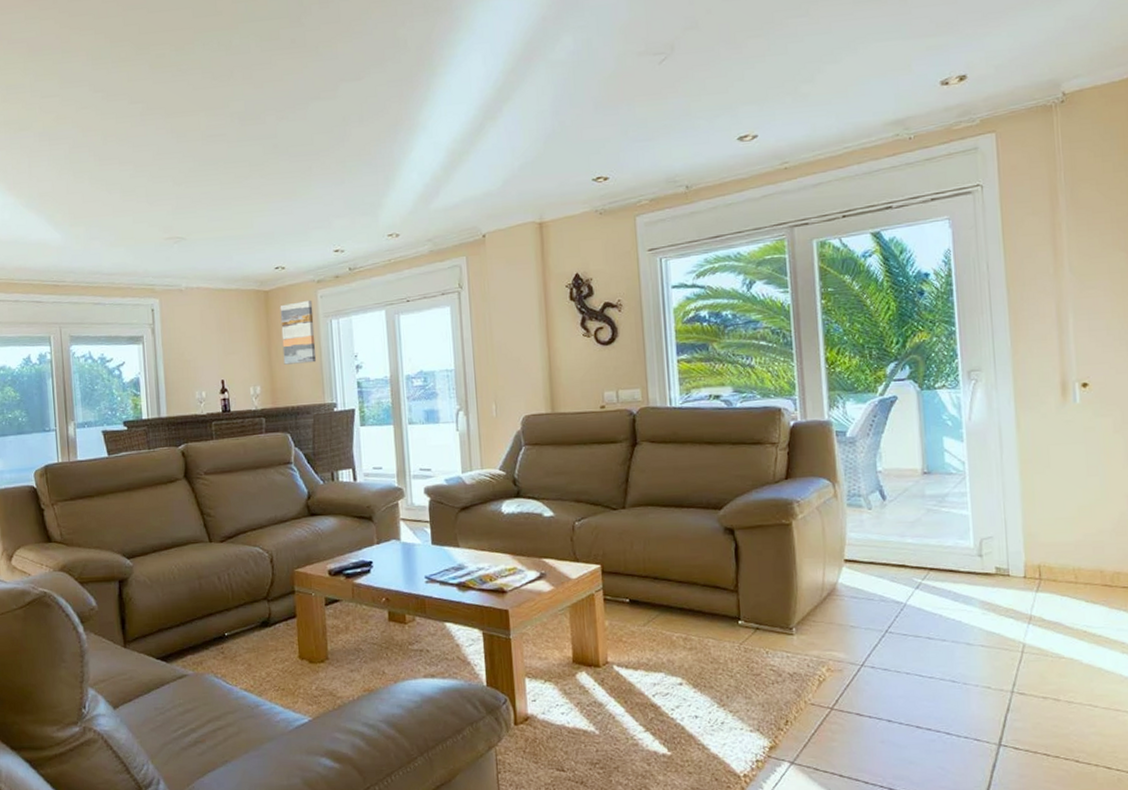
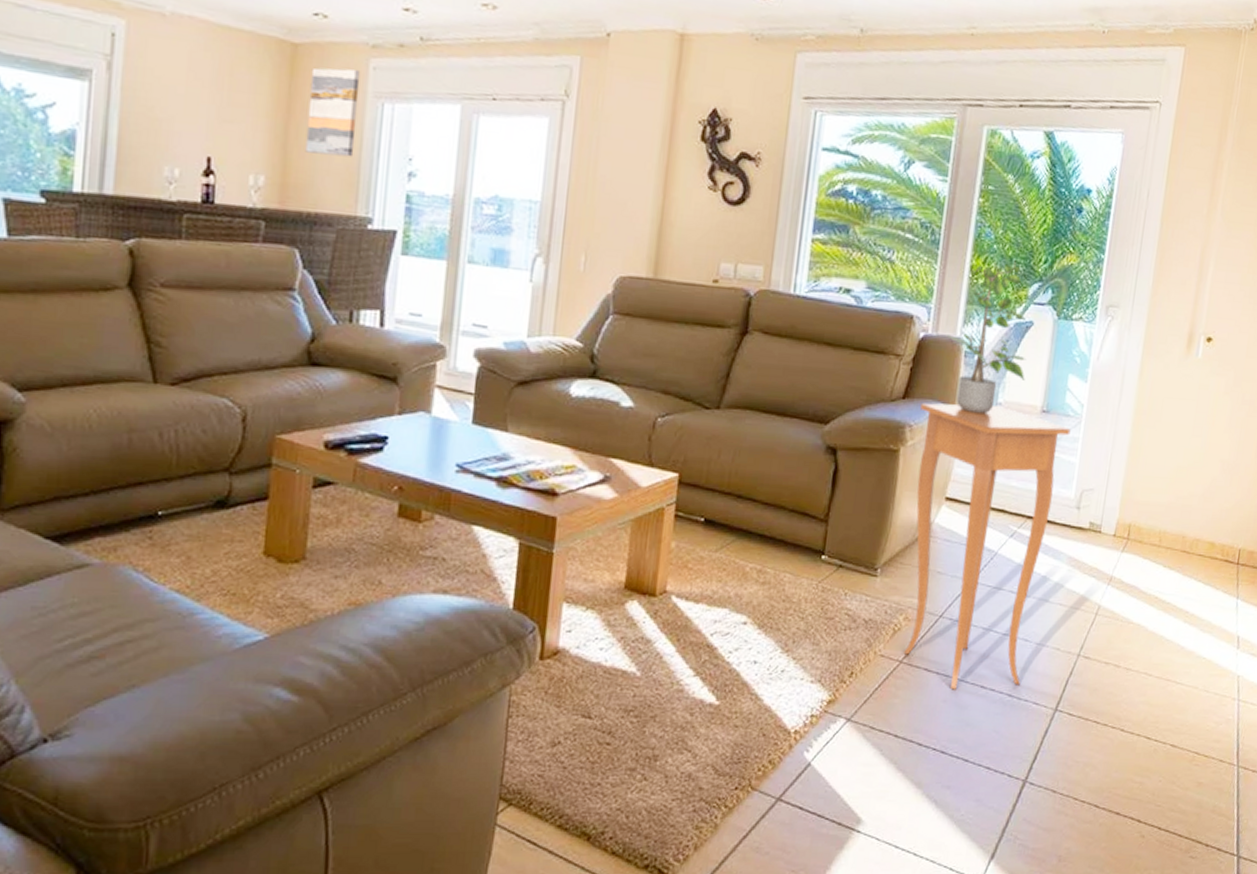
side table: none [804,474,957,731] -> present [903,402,1071,690]
potted plant: none [816,347,900,484] -> present [947,260,1026,414]

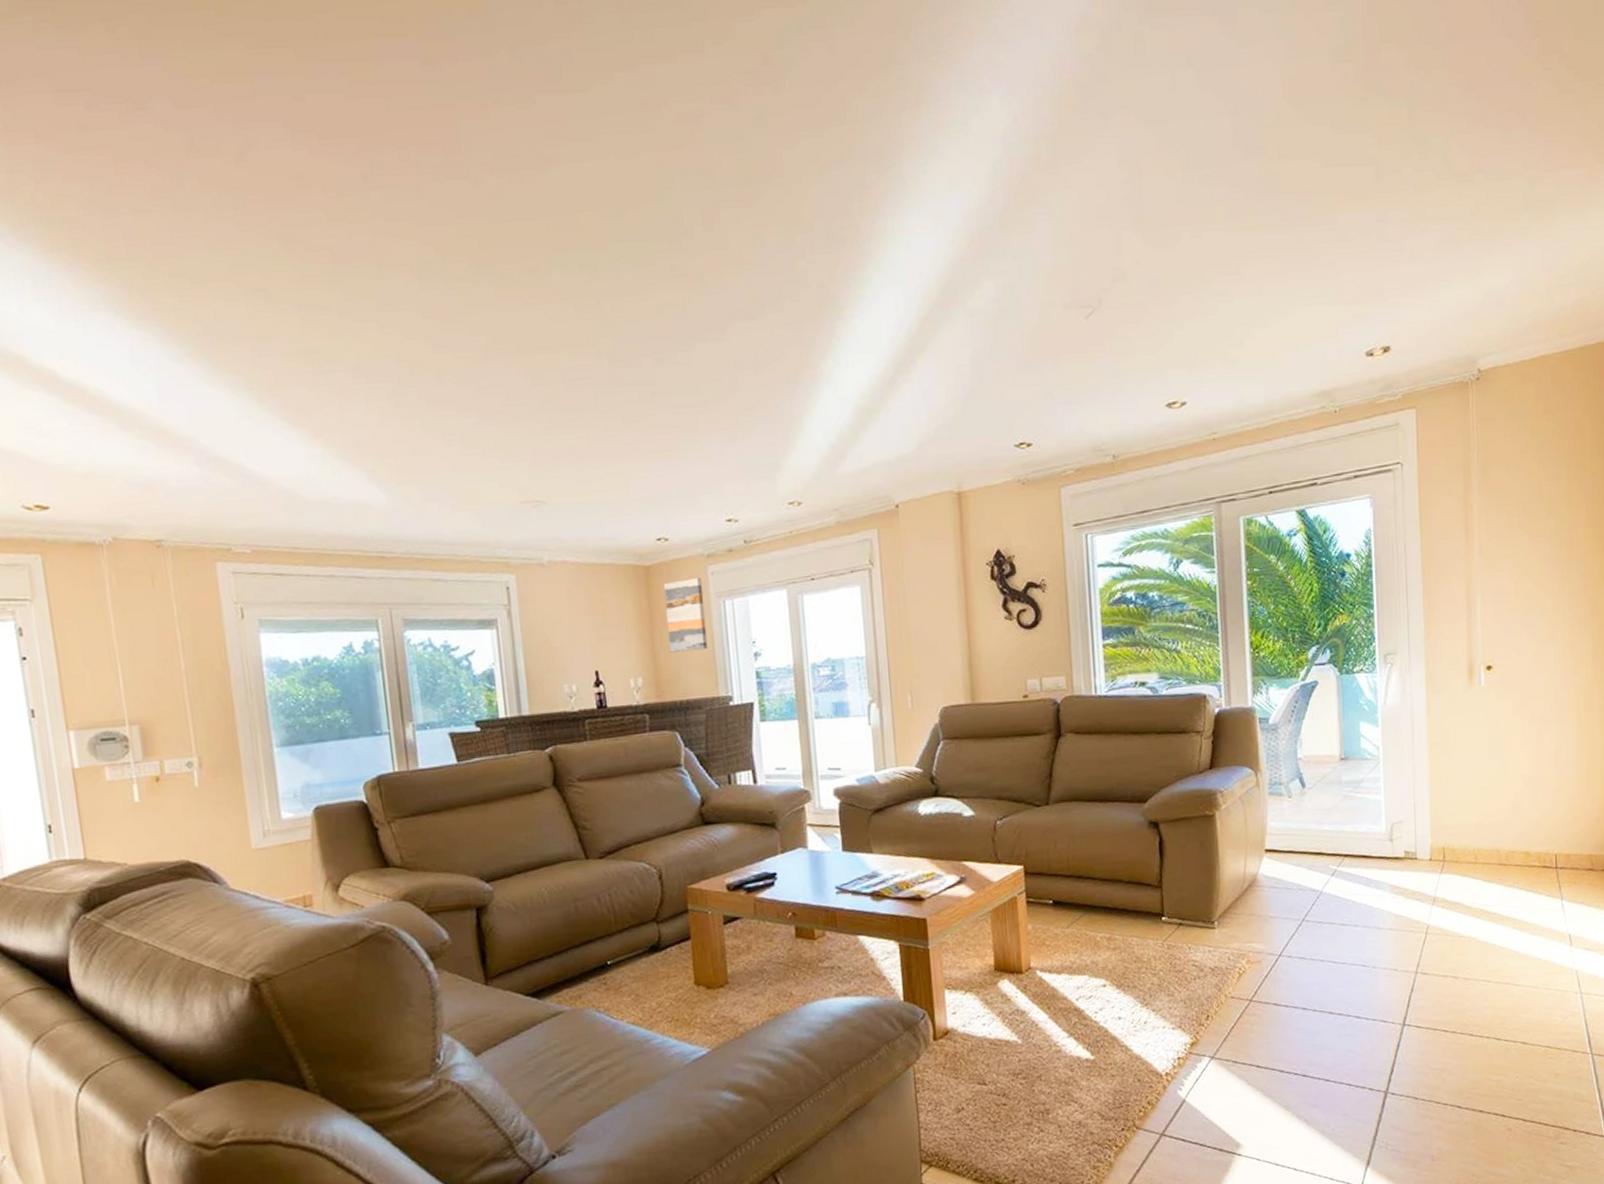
side table: present [903,402,1071,690] -> none [1227,761,1371,1019]
potted plant: present [947,260,1026,414] -> none [1240,630,1319,772]

